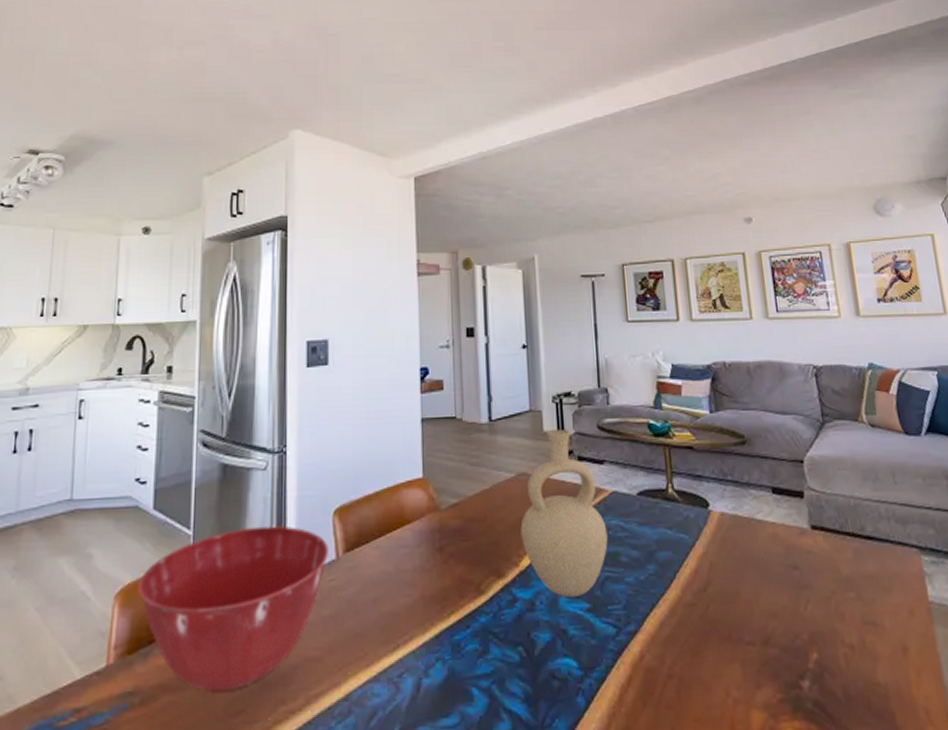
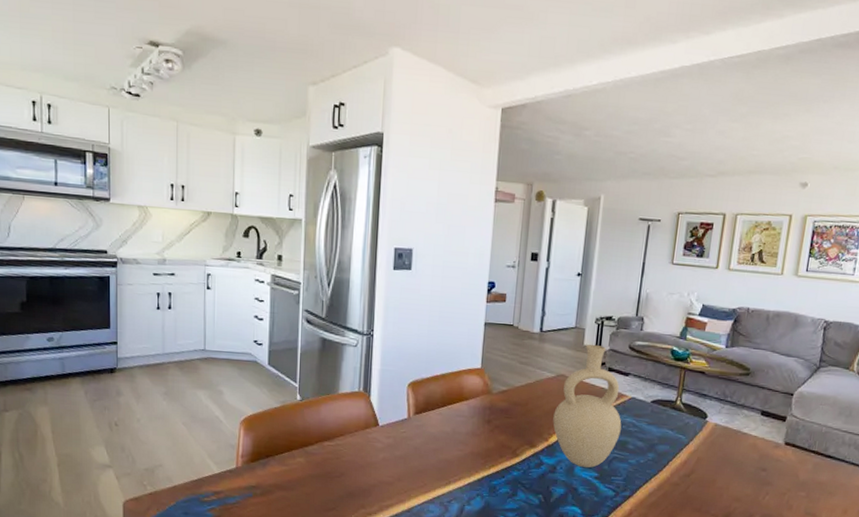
mixing bowl: present [137,525,328,692] -> none [257,387,402,495]

